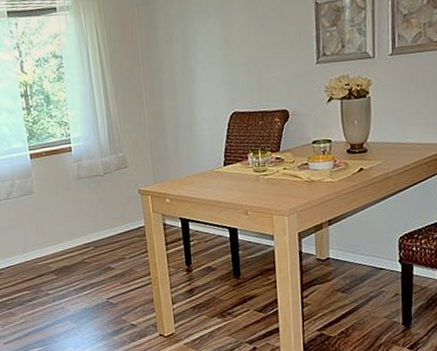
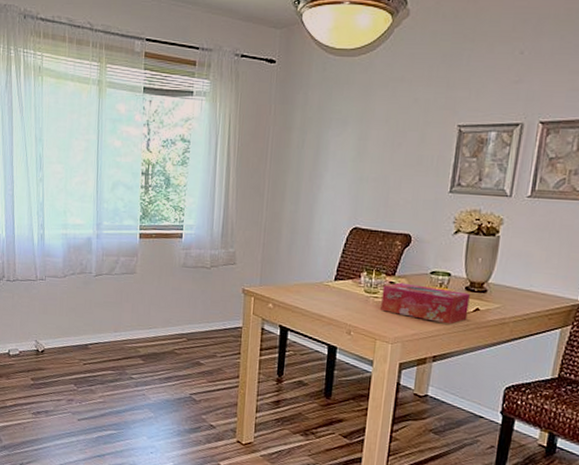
tissue box: none [270,155,354,188] -> present [381,282,470,325]

